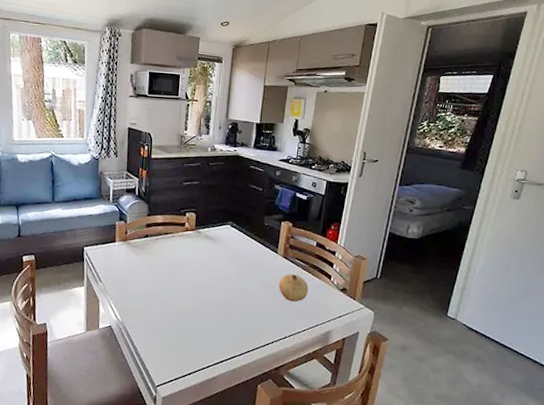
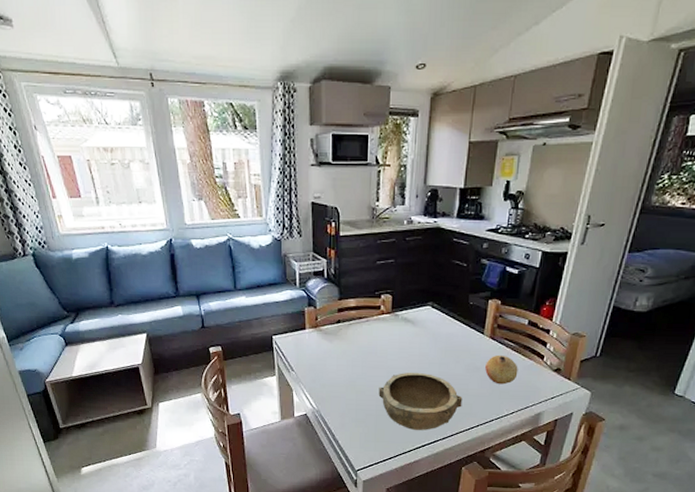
bowl: none [180,287,259,346] -> present [378,372,463,430]

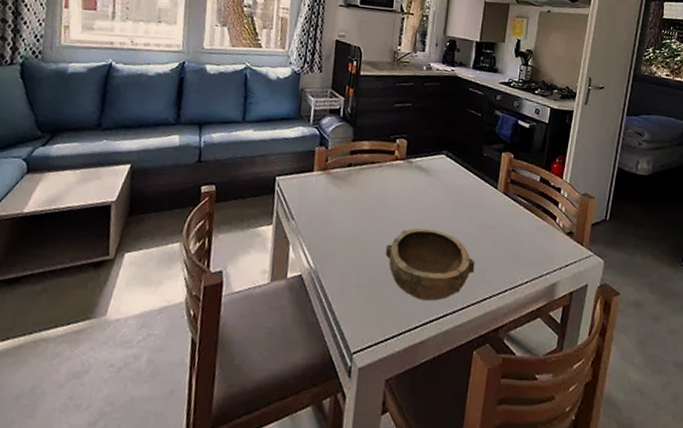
fruit: present [485,354,518,385] -> none [499,212,532,248]

